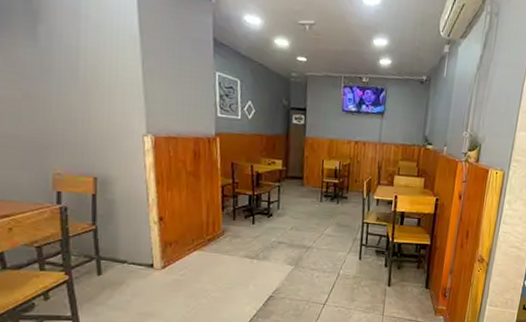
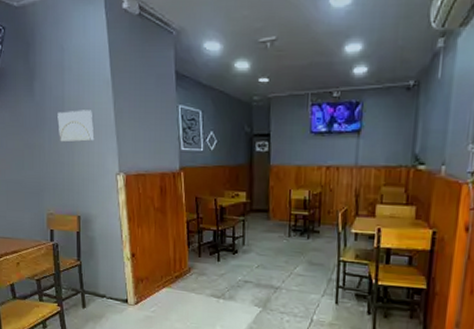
wall art: none [69,63,117,99] -> present [57,110,95,143]

